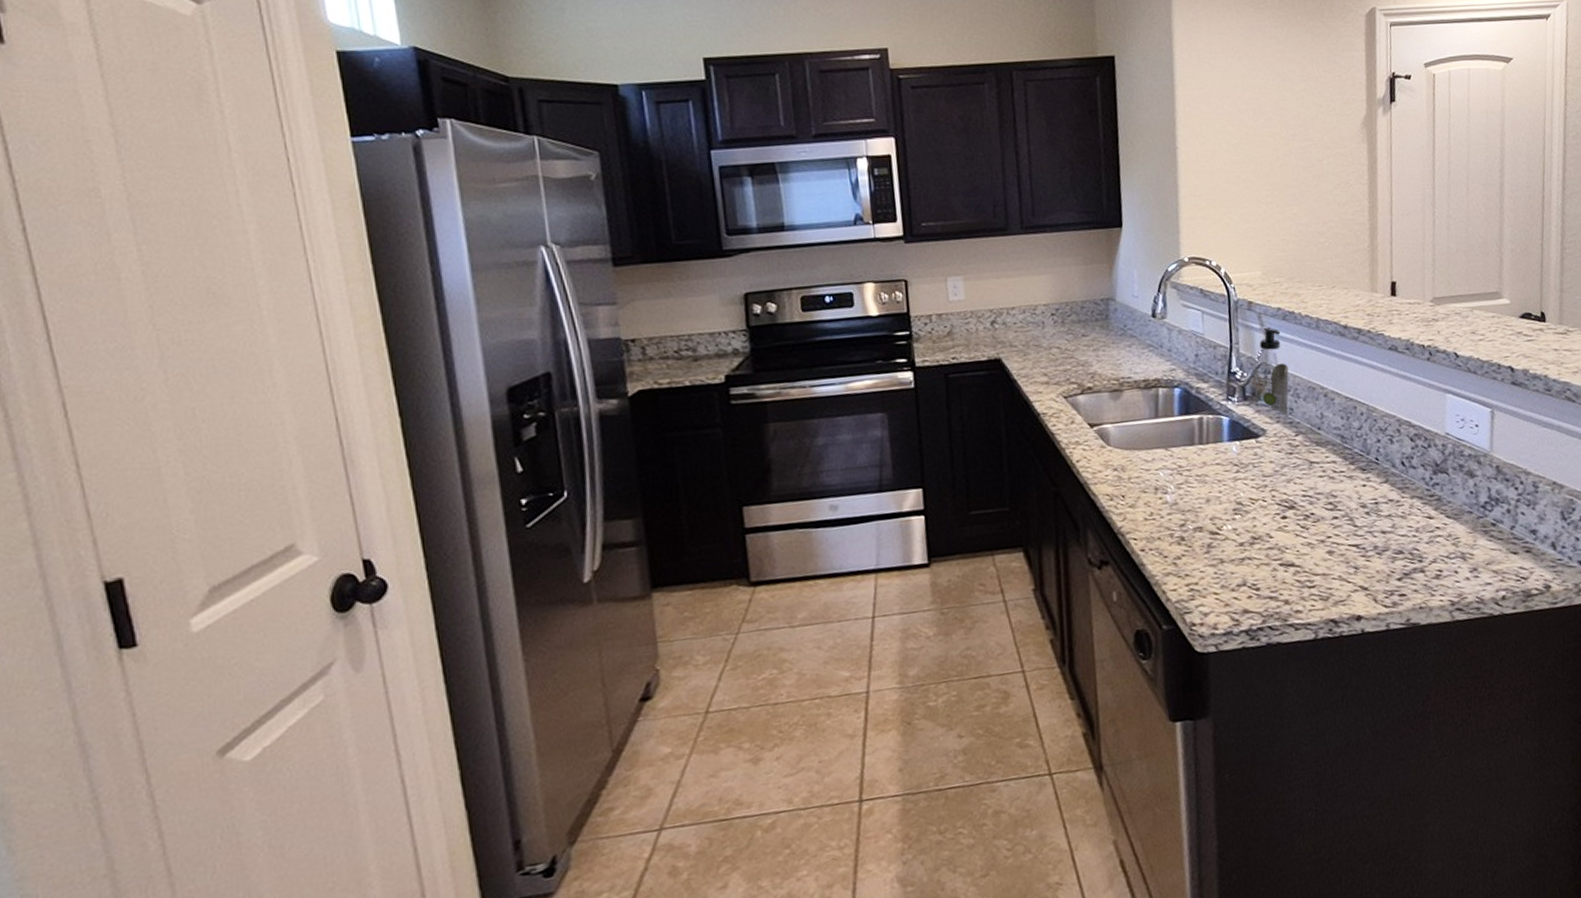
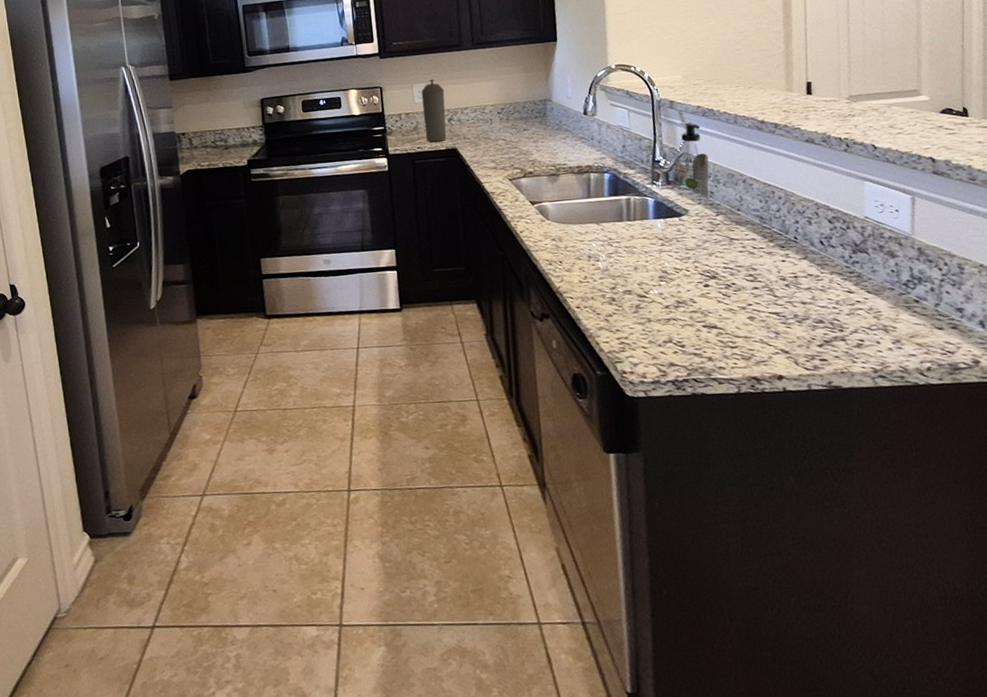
canister: none [957,270,989,351] -> present [421,79,447,143]

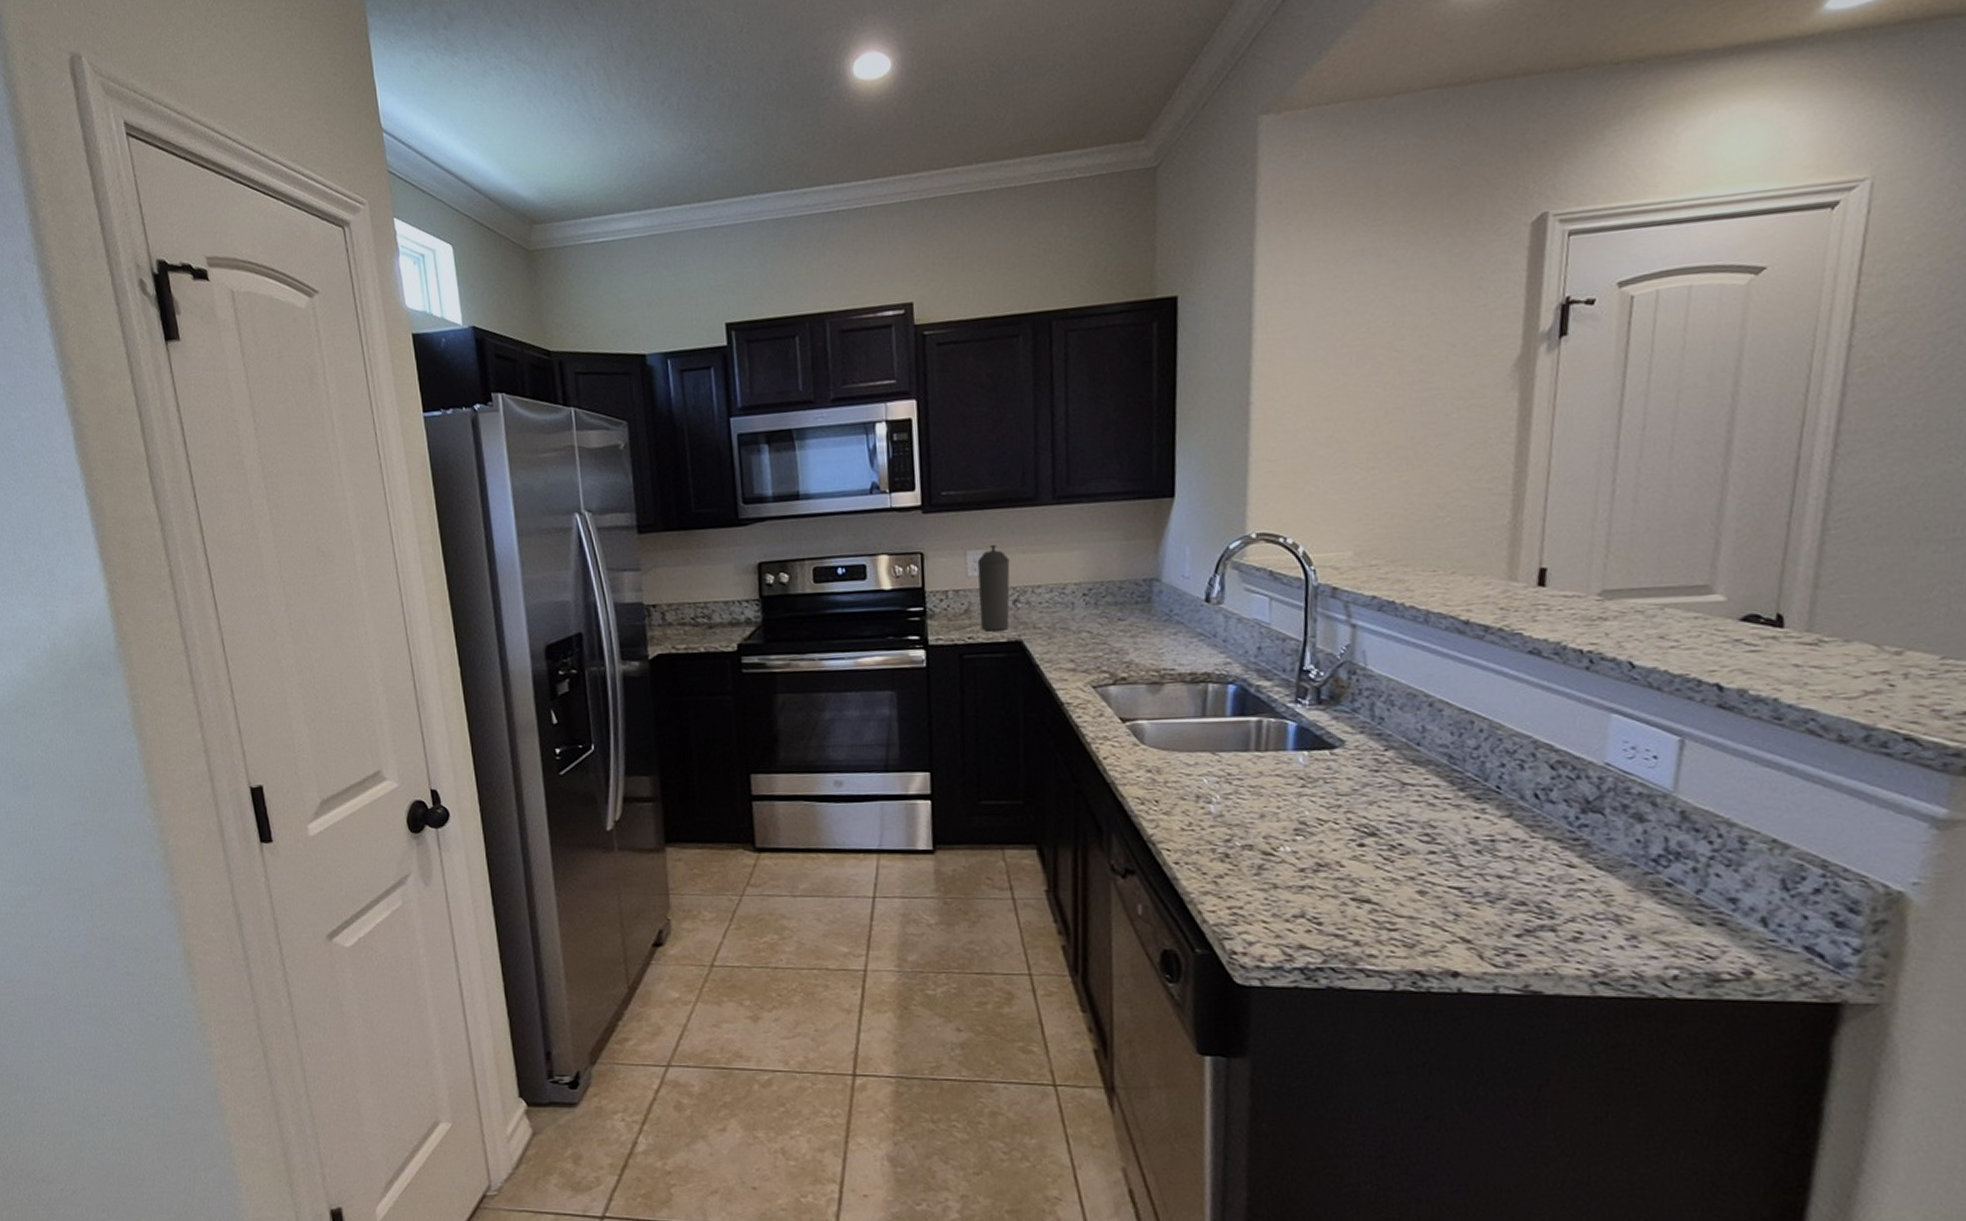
soap dispenser: present [675,122,709,199] -> none [1331,618,1381,728]

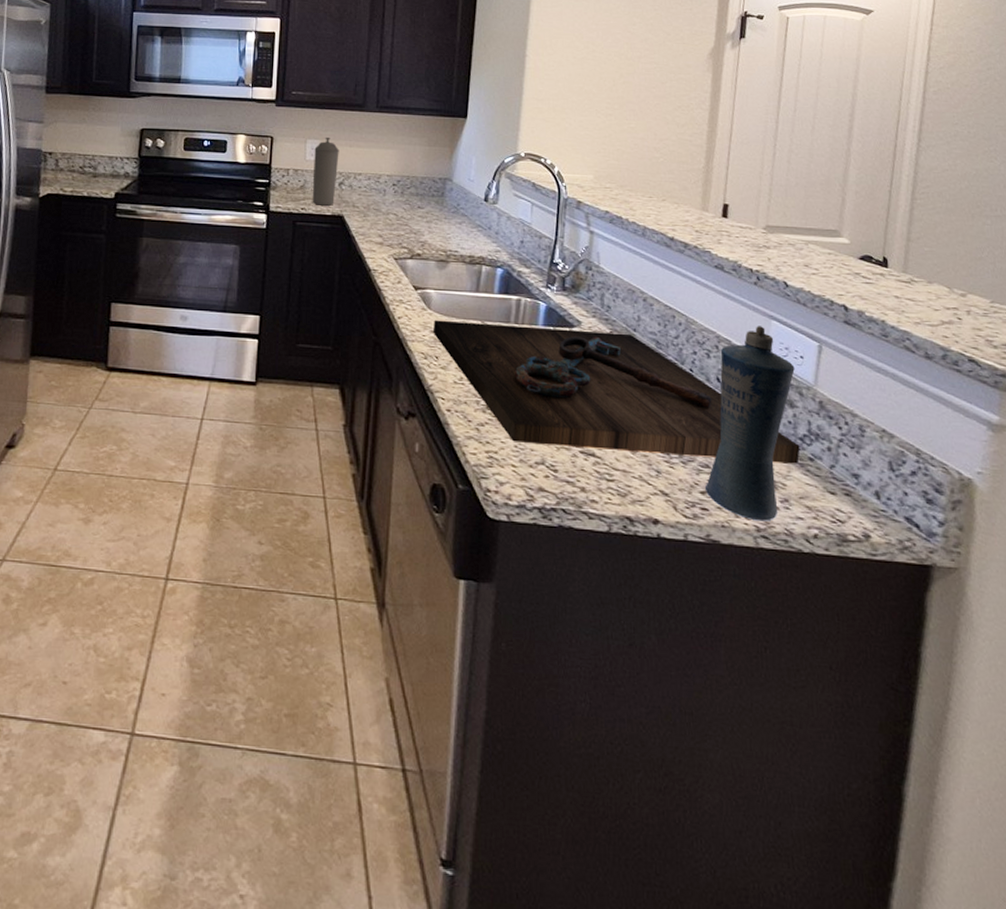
cutting board: none [1149,749,1654,894] -> present [434,320,800,464]
squeeze bottle: none [1520,722,1645,965] -> present [704,326,795,521]

